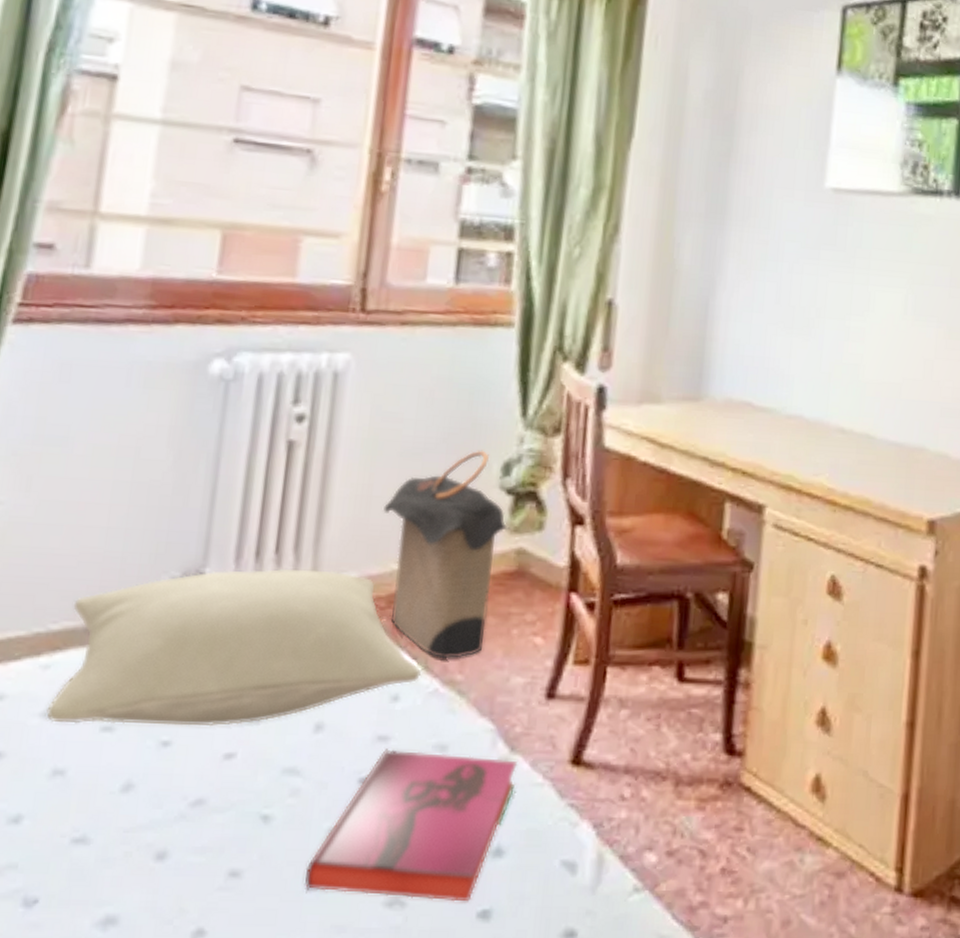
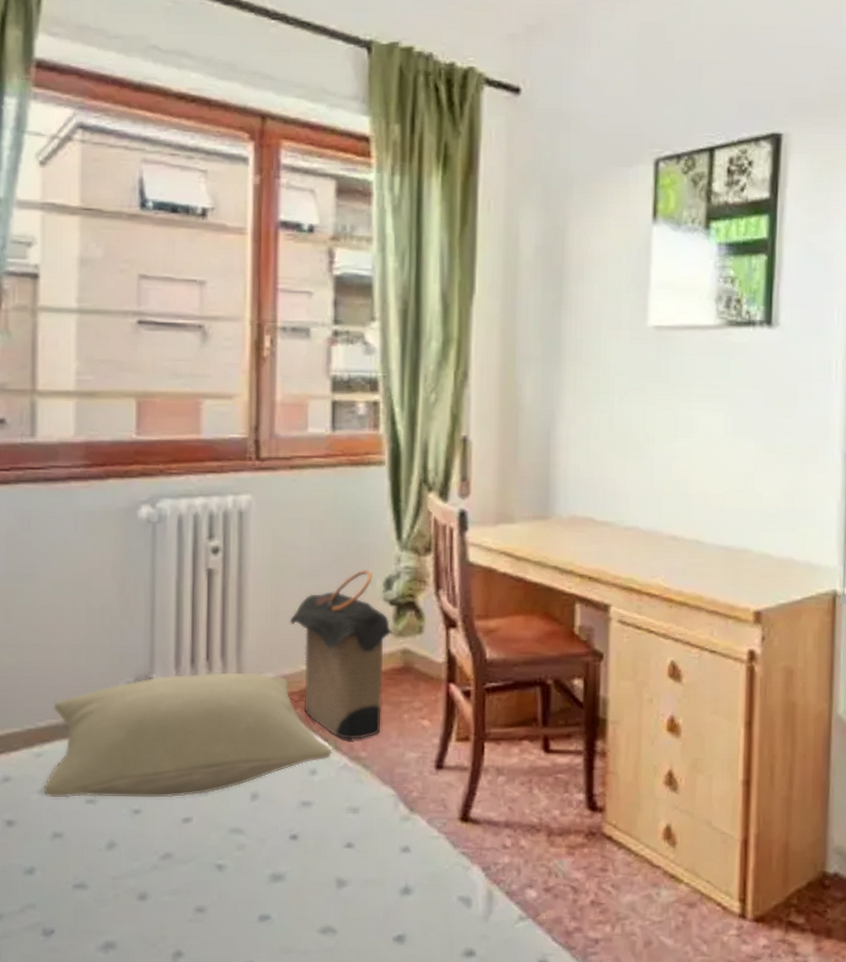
hardback book: present [304,749,518,902] -> none [255,812,417,929]

